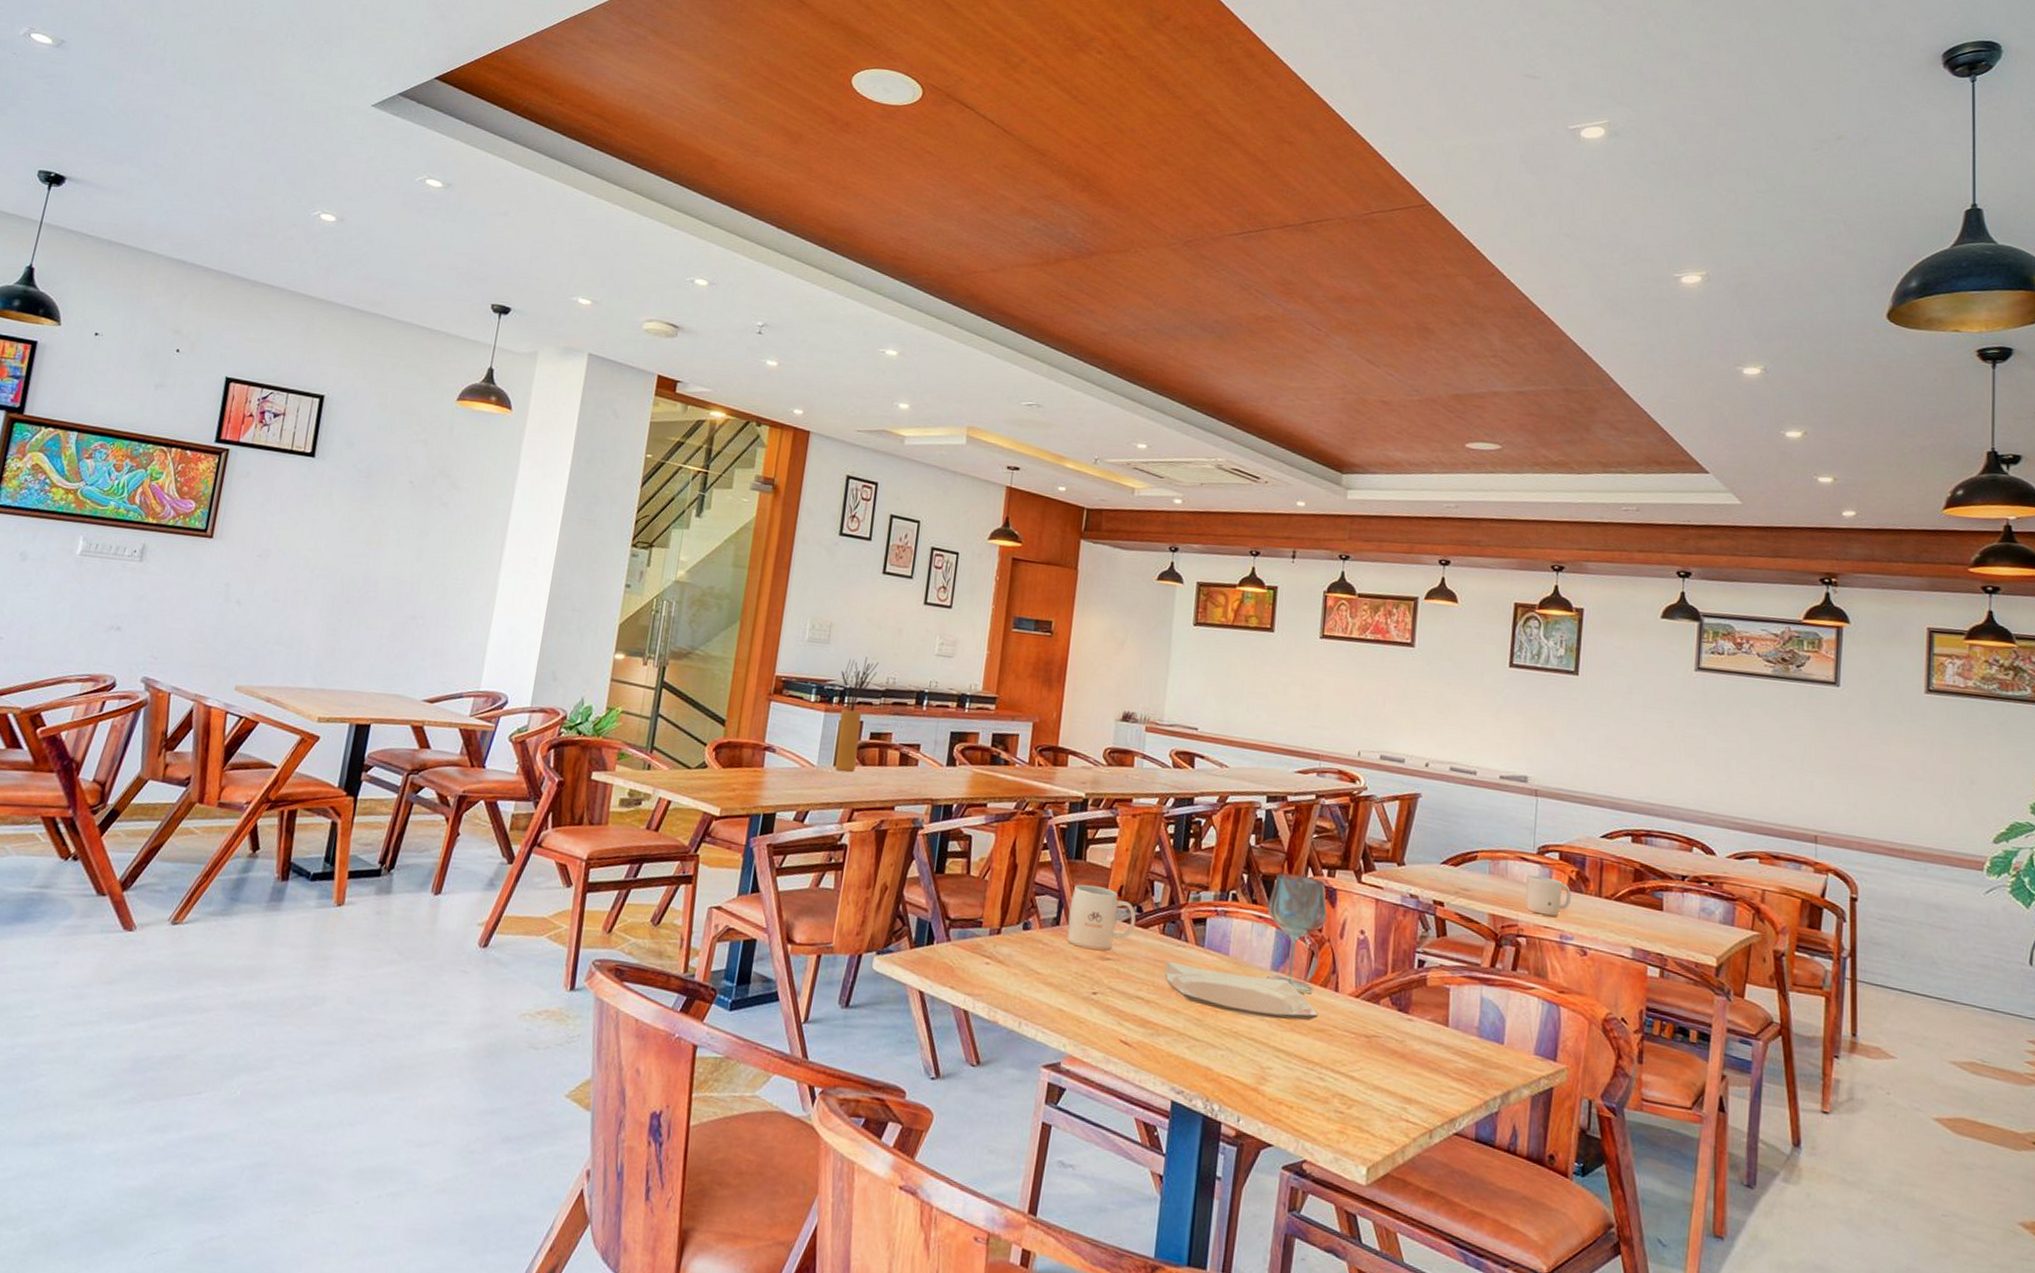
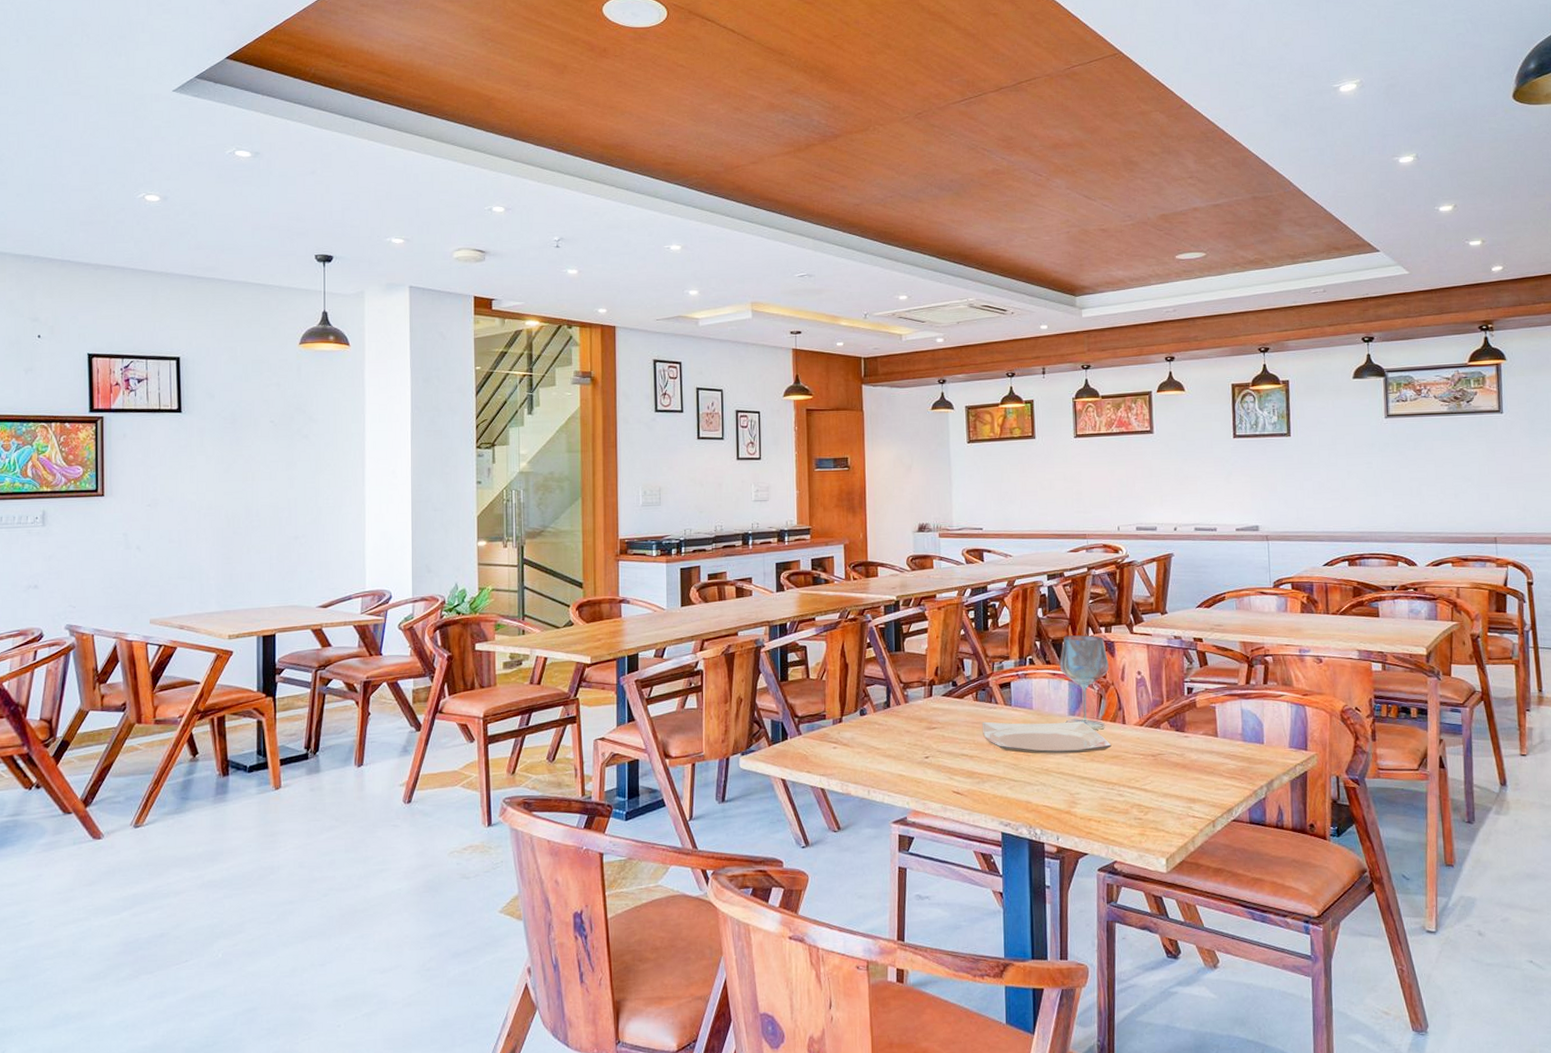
vase: present [834,657,879,773] -> none [675,511,706,611]
mug: present [1066,884,1136,951] -> none [896,670,952,723]
mug: present [1525,875,1572,916] -> none [1267,605,1305,636]

